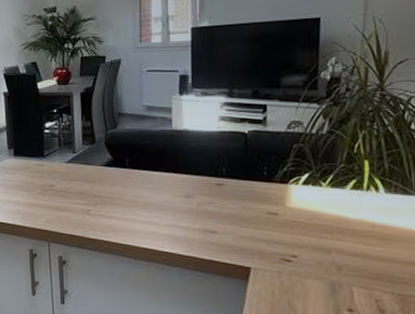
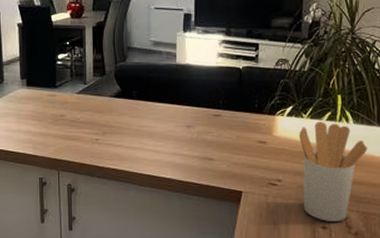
utensil holder: none [317,191,404,304] -> present [299,122,368,221]

